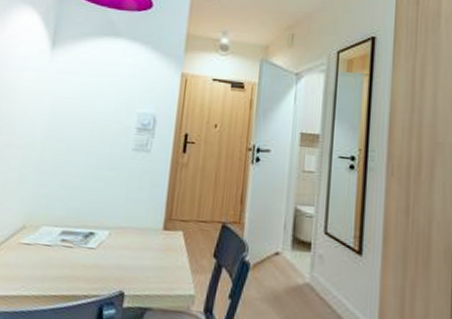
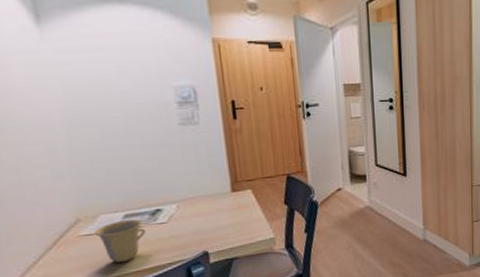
cup: none [32,236,75,282] -> present [94,219,146,263]

